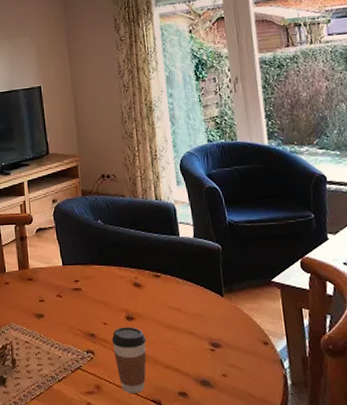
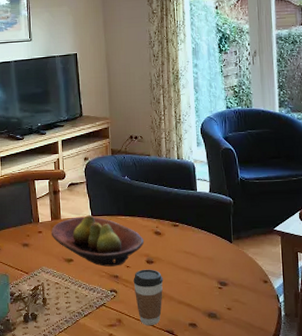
fruit bowl: none [18,263,123,323] -> present [51,214,145,267]

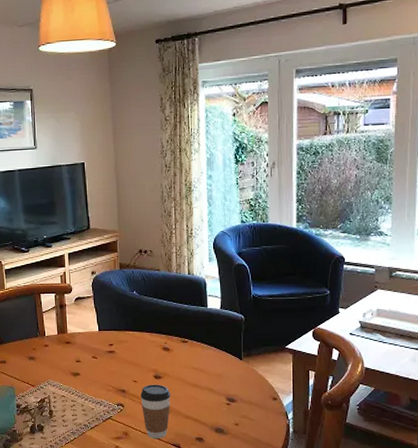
fruit bowl: present [51,214,145,267] -> none [57,329,153,381]

